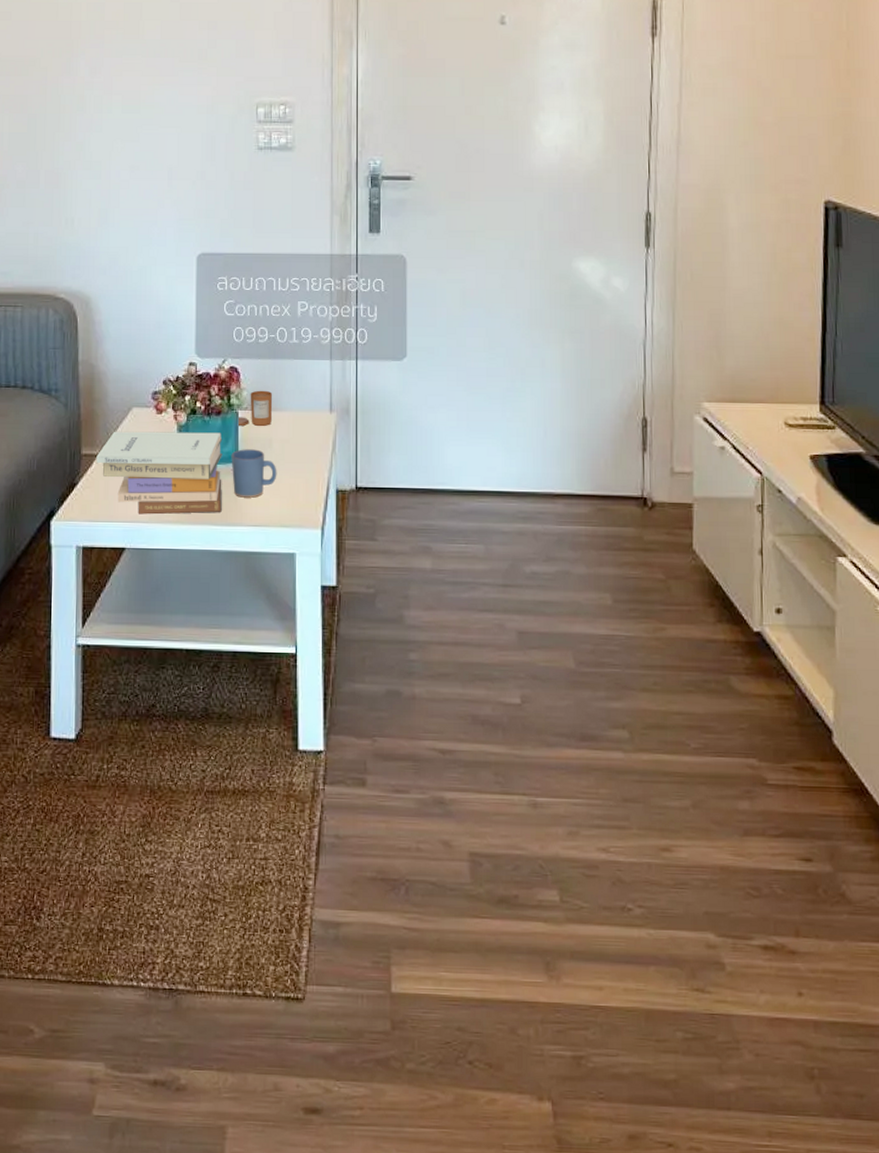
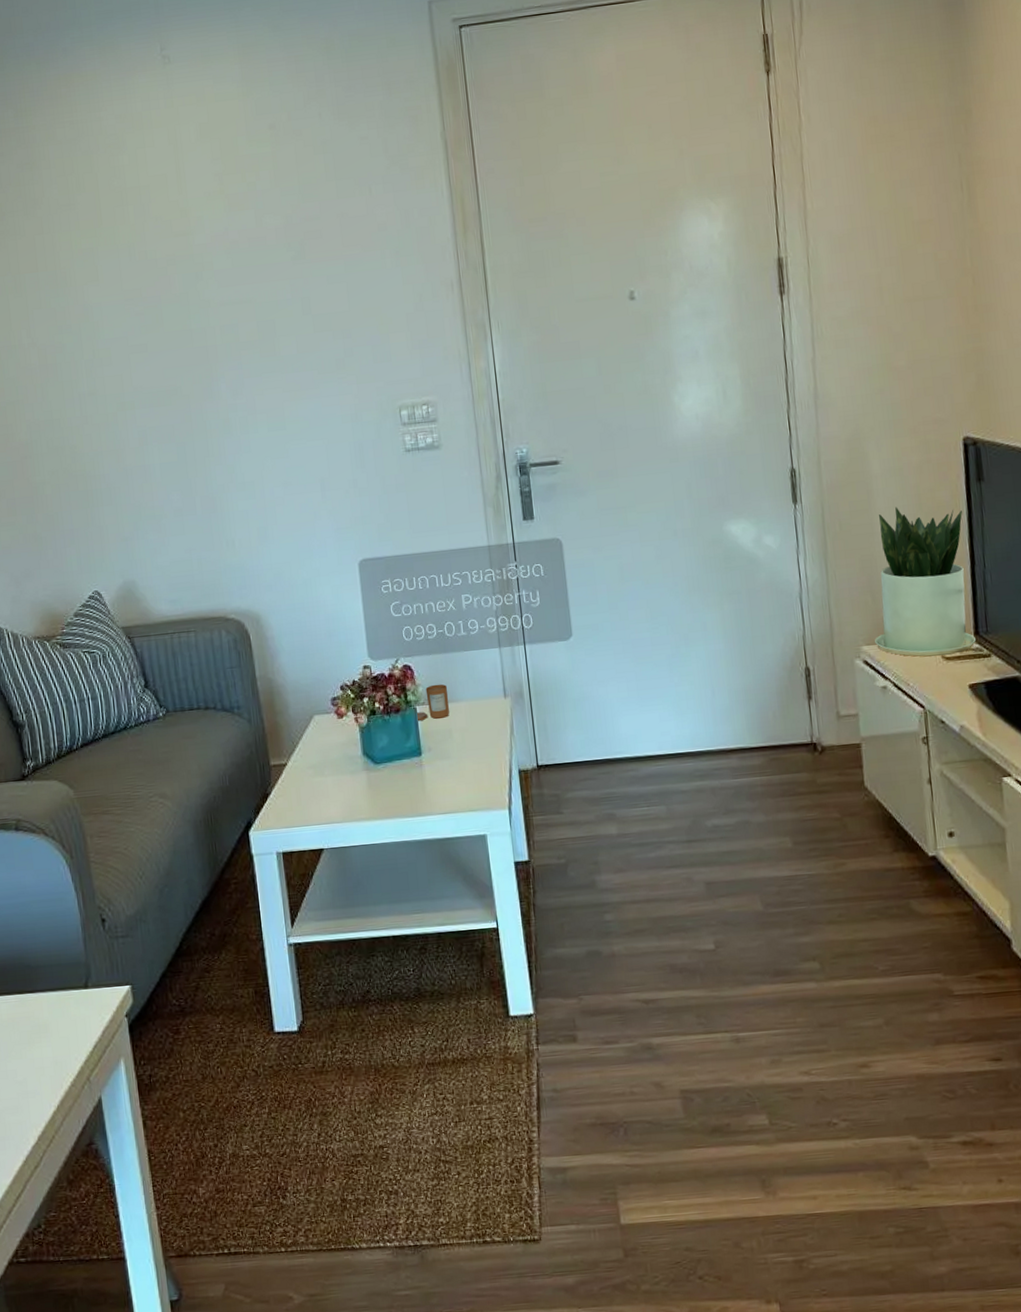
books: present [96,431,223,515] -> none [285,729,411,816]
mug: present [231,449,277,498] -> none [414,741,461,788]
planter: none [716,263,822,422] -> present [874,507,977,657]

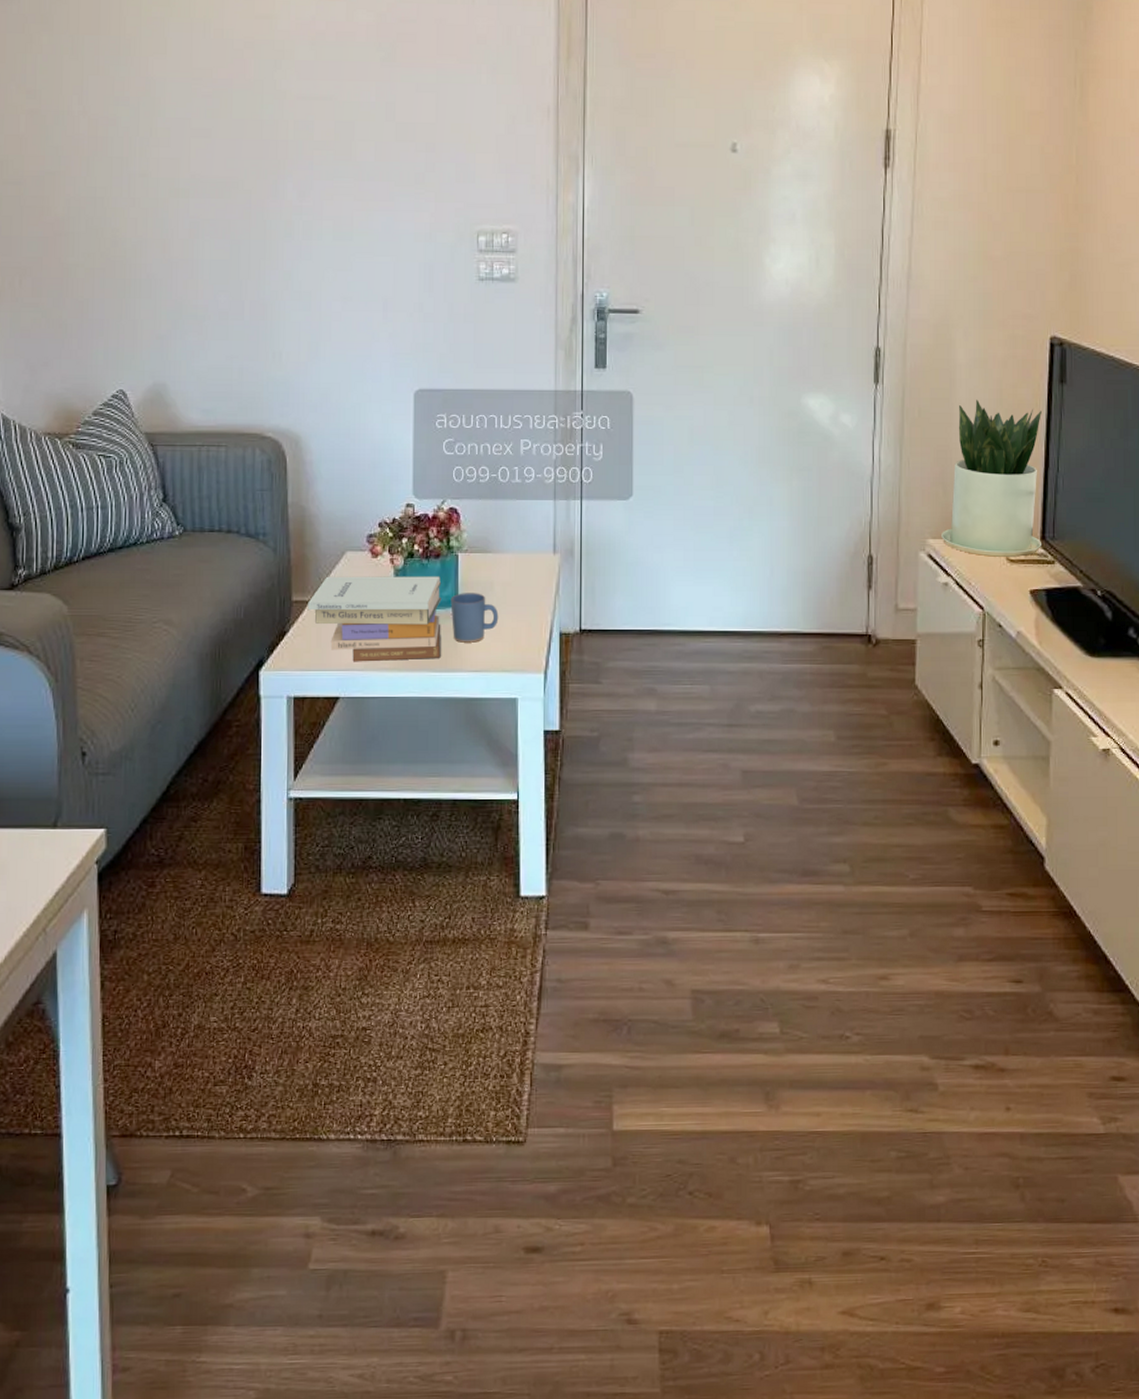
books: none [285,729,411,816] -> present [308,576,442,662]
mug: none [414,741,461,788] -> present [450,593,499,643]
candle: present [417,684,449,722] -> none [458,532,494,570]

